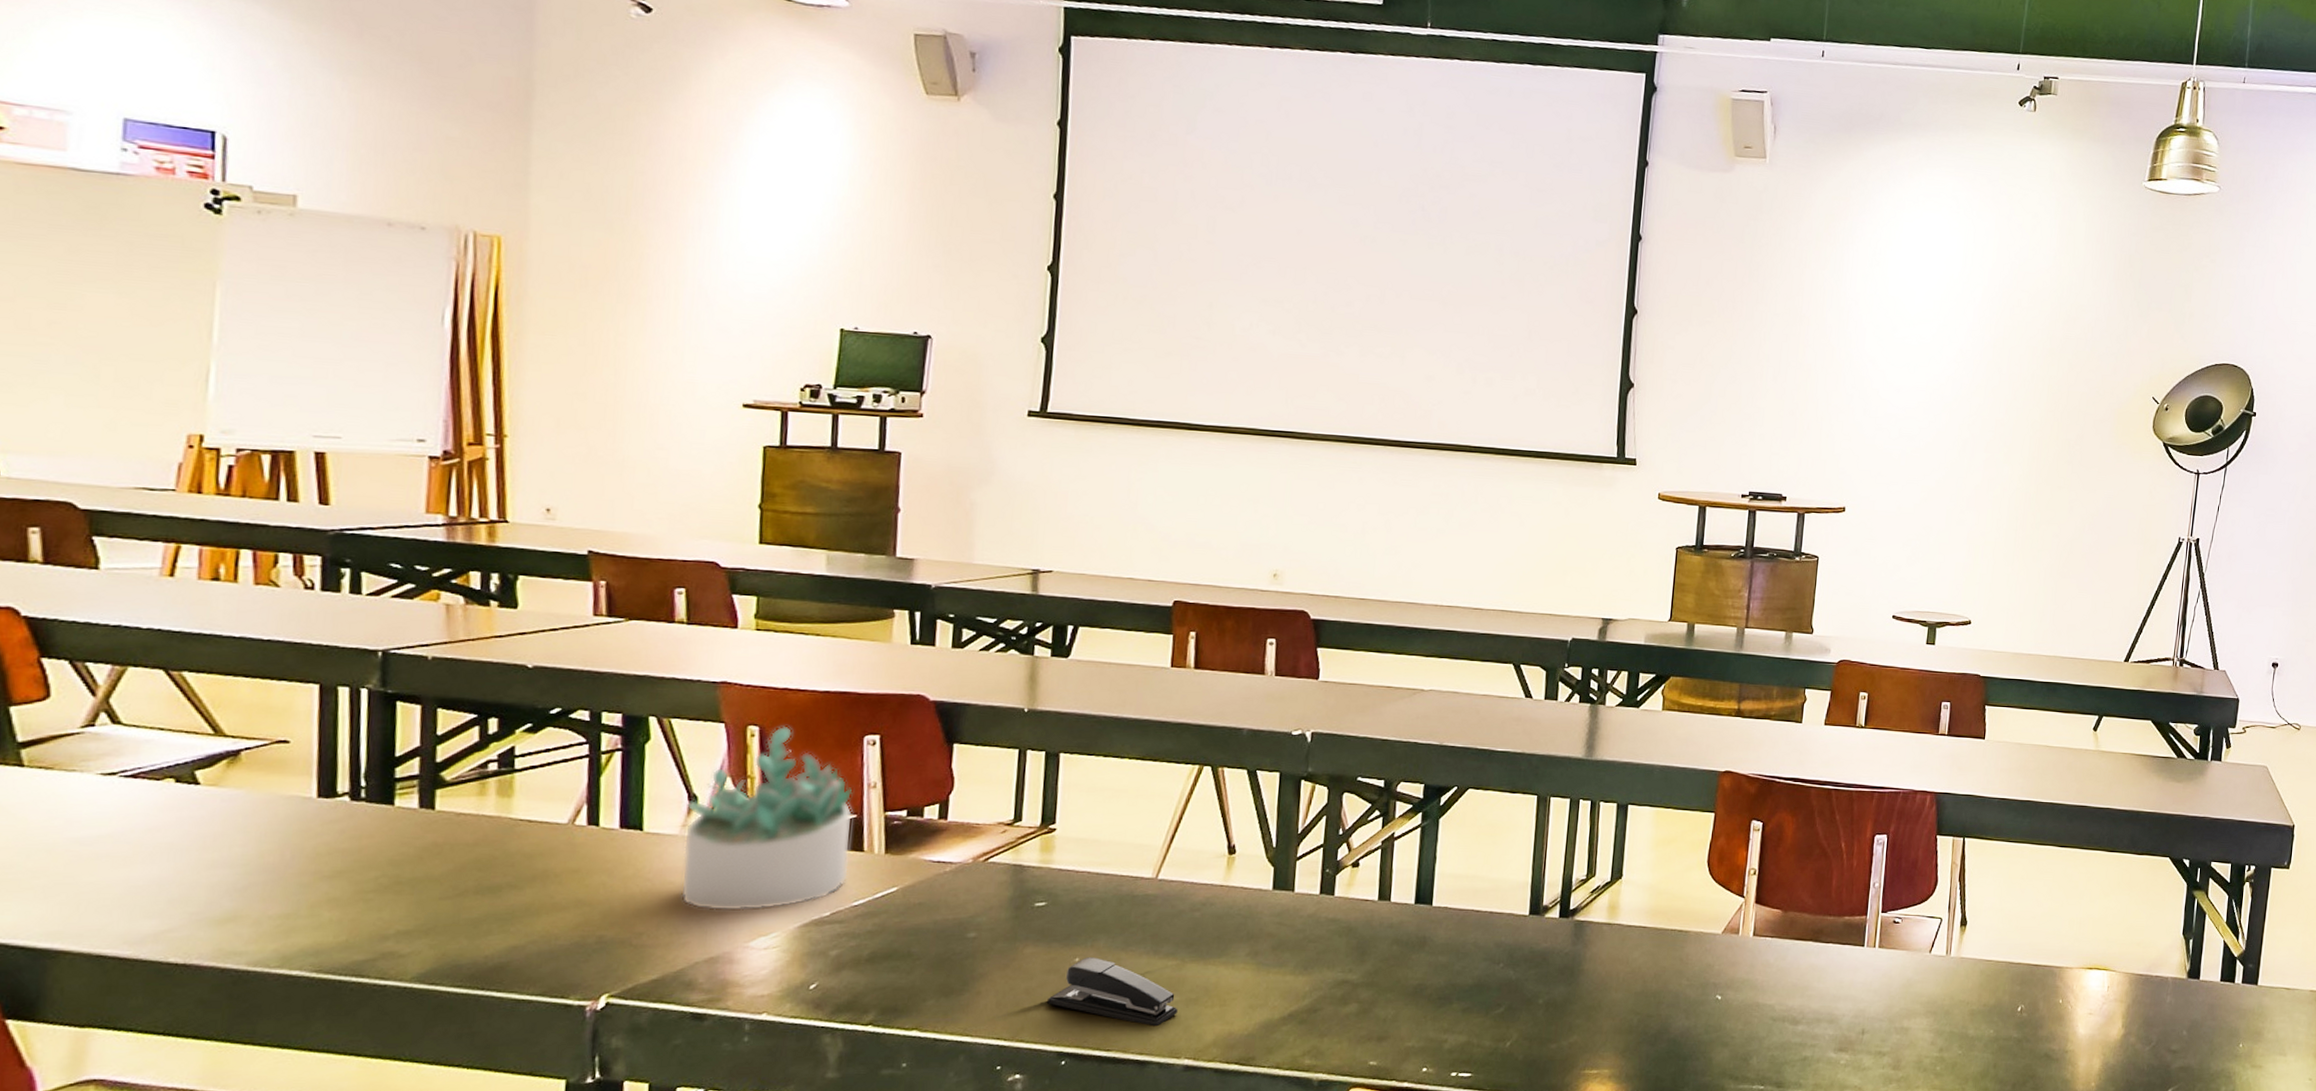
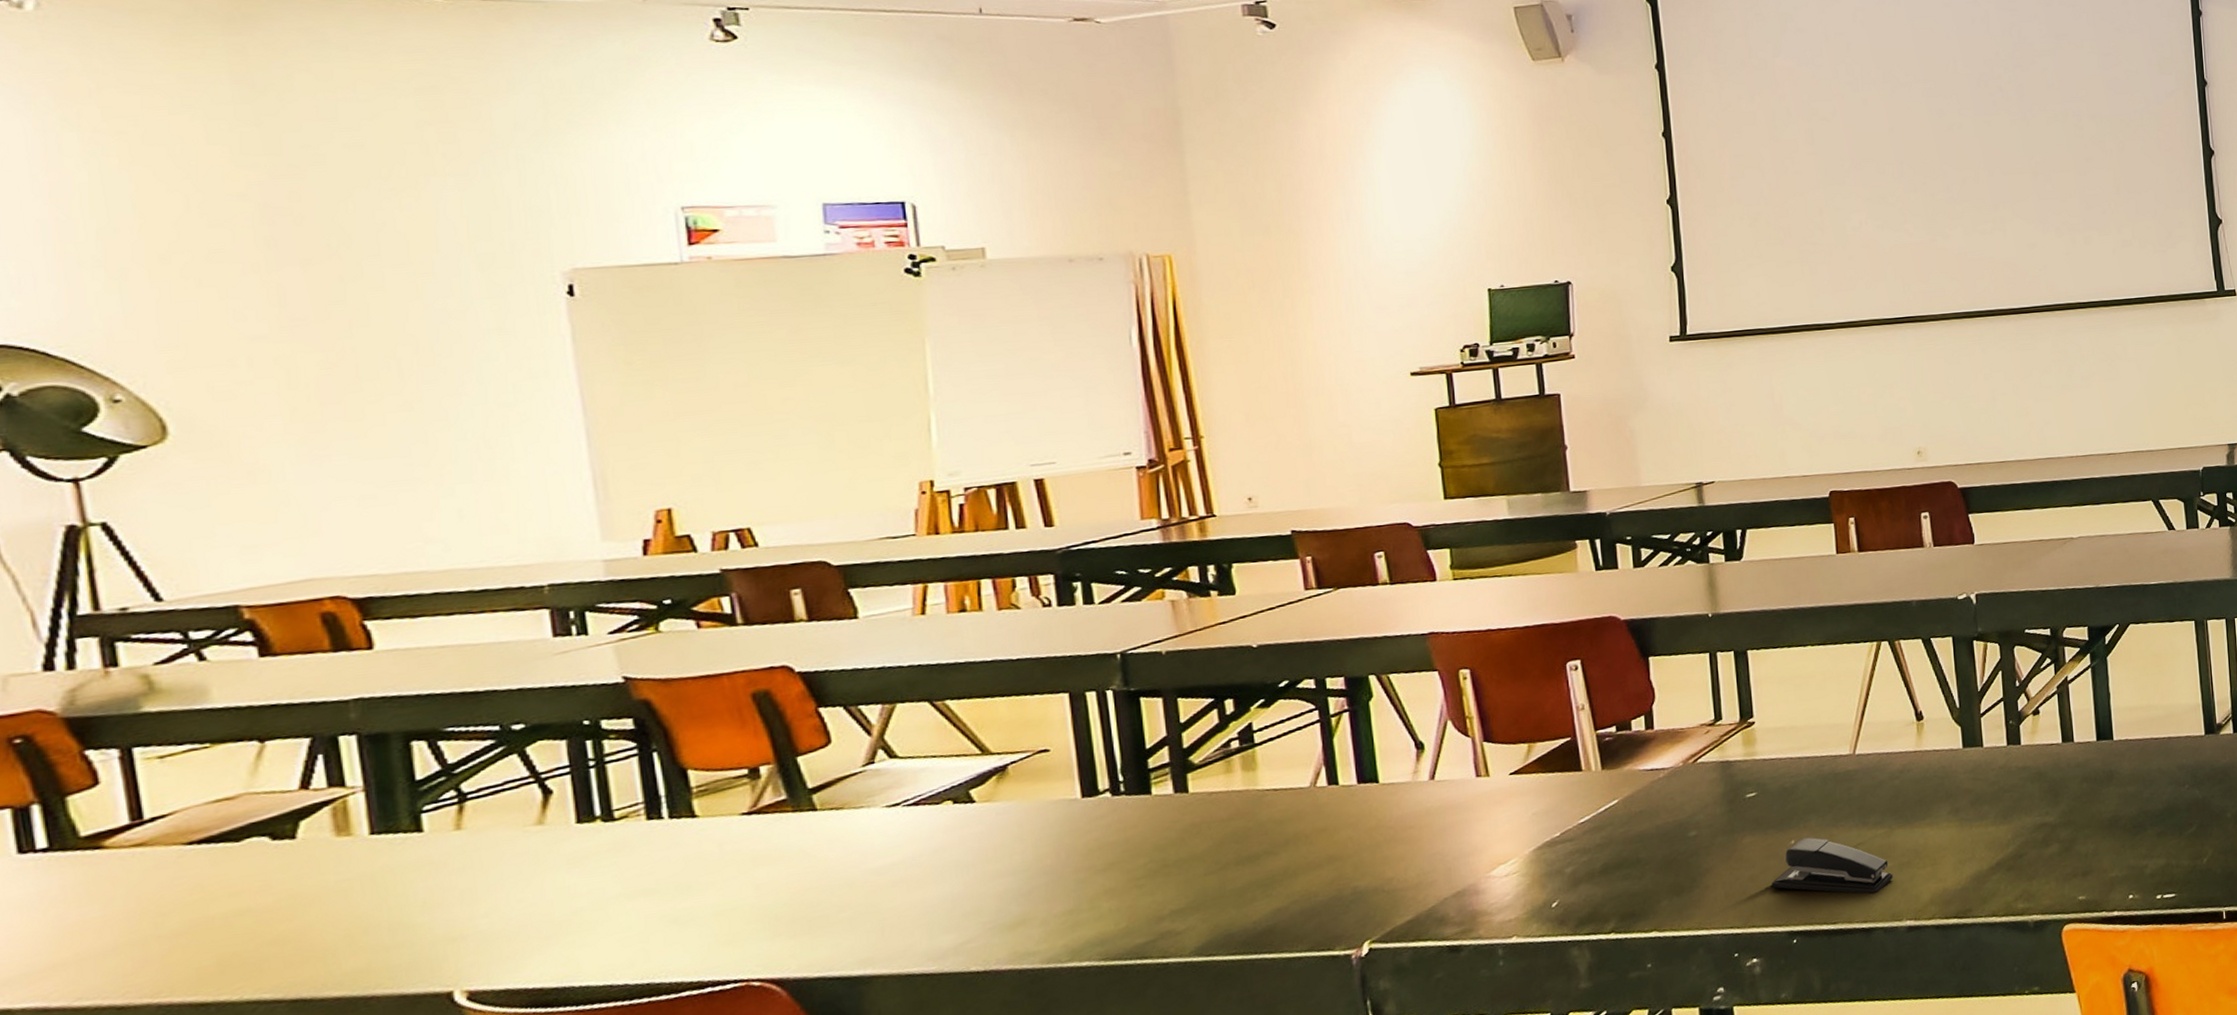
succulent plant: present [680,725,853,912] -> none [1415,664,1571,849]

